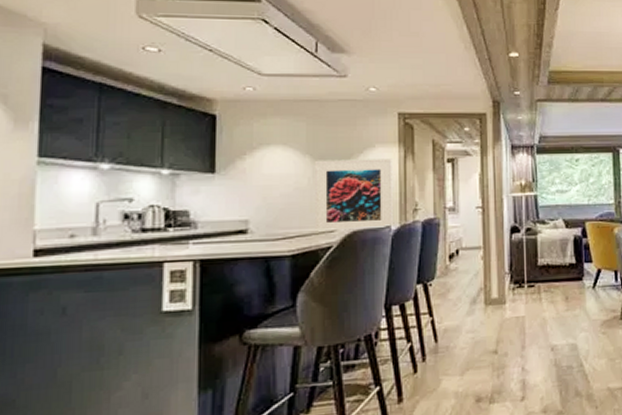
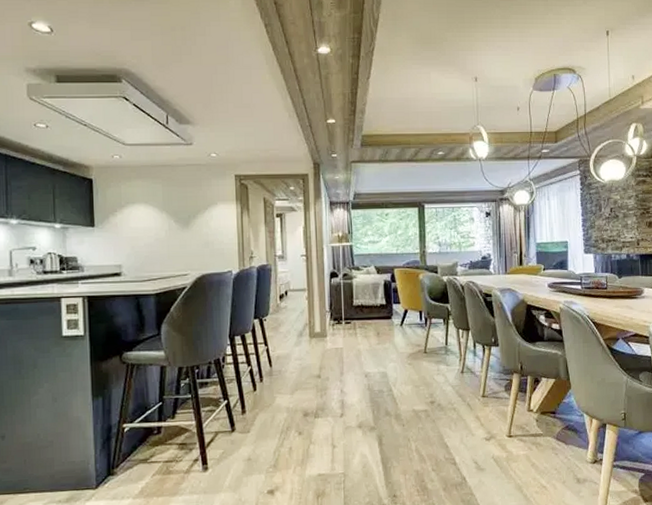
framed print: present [314,158,393,229] -> none [169,214,234,273]

